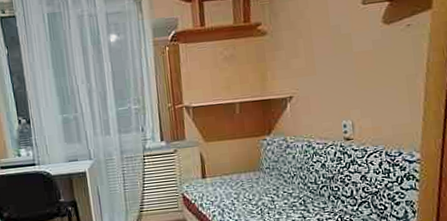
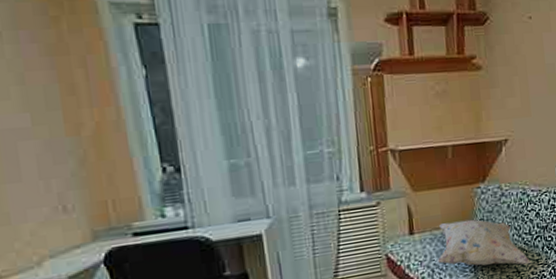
decorative pillow: none [227,167,318,211] -> present [437,219,532,266]

